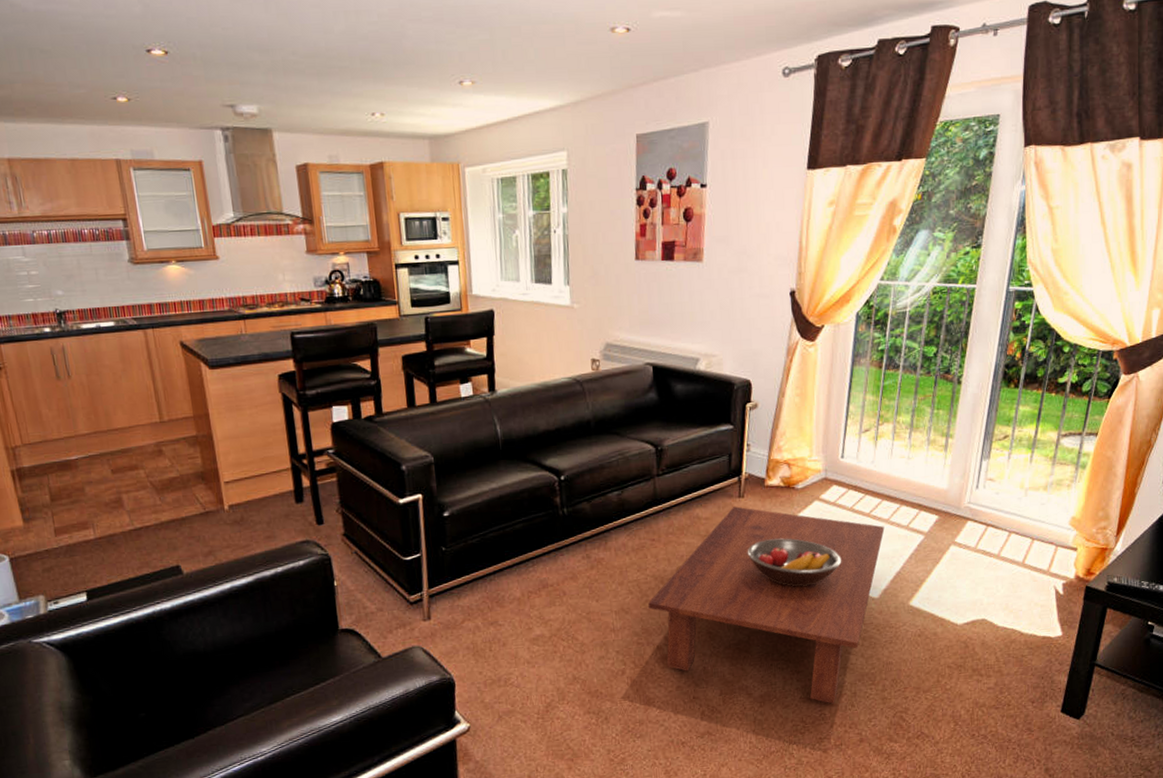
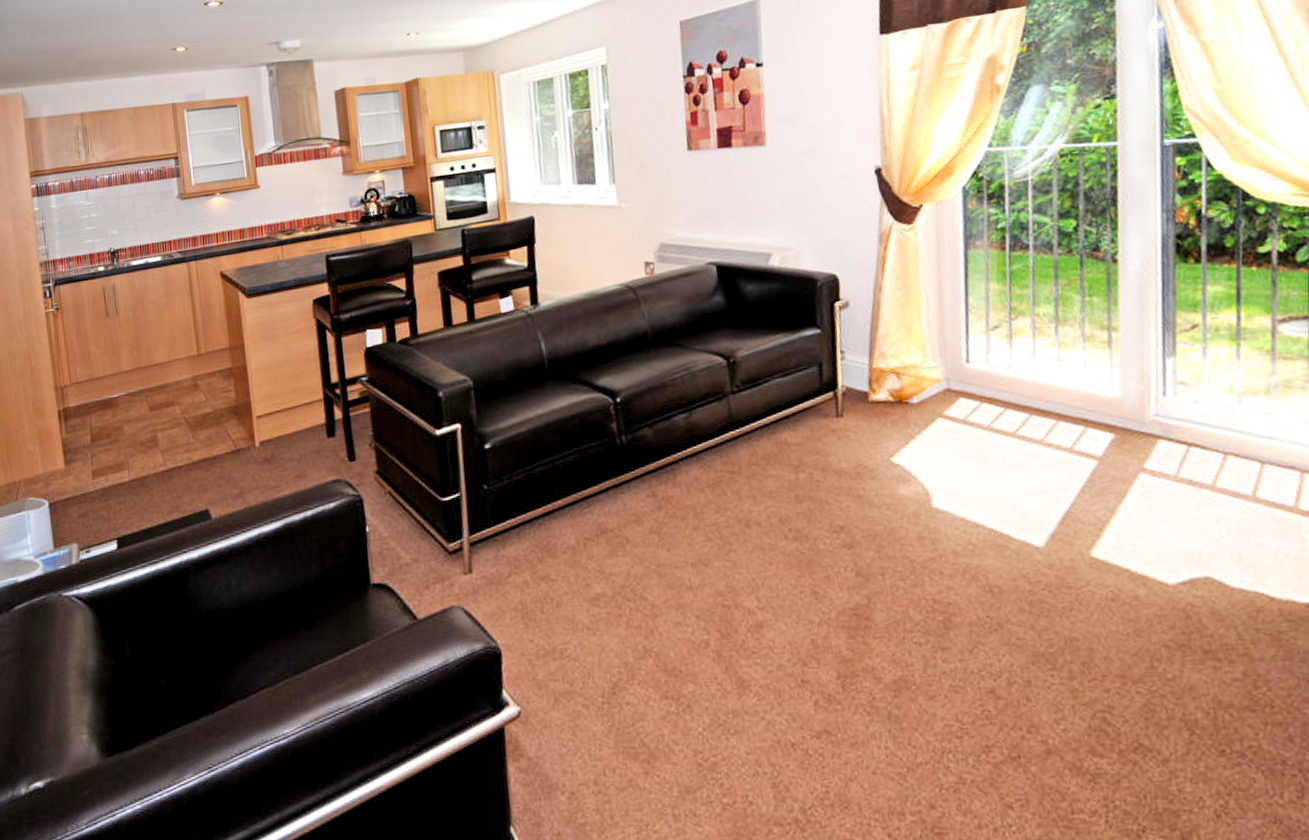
coffee table: present [648,506,885,704] -> none [732,428,1040,696]
fruit bowl: present [747,538,842,587] -> none [854,467,985,531]

